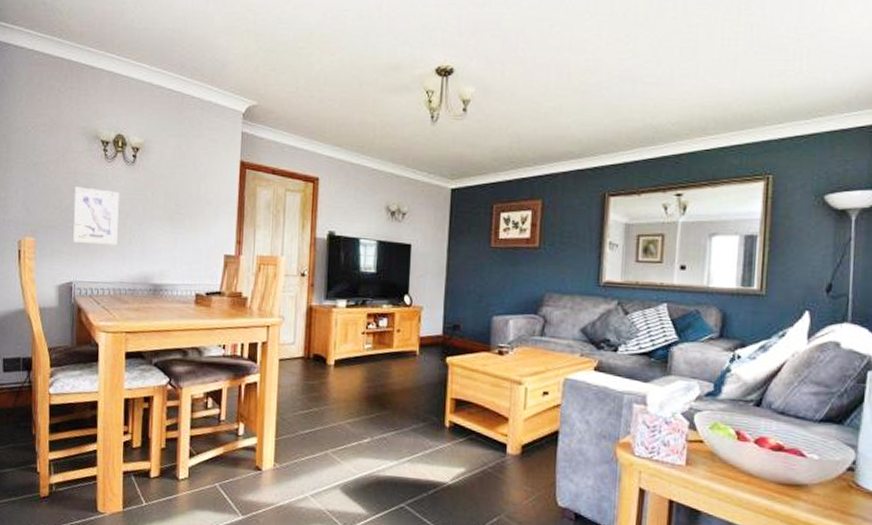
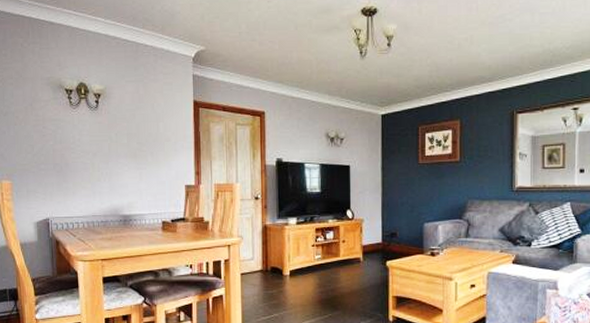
wall art: present [73,187,119,245] -> none [44,132,87,183]

